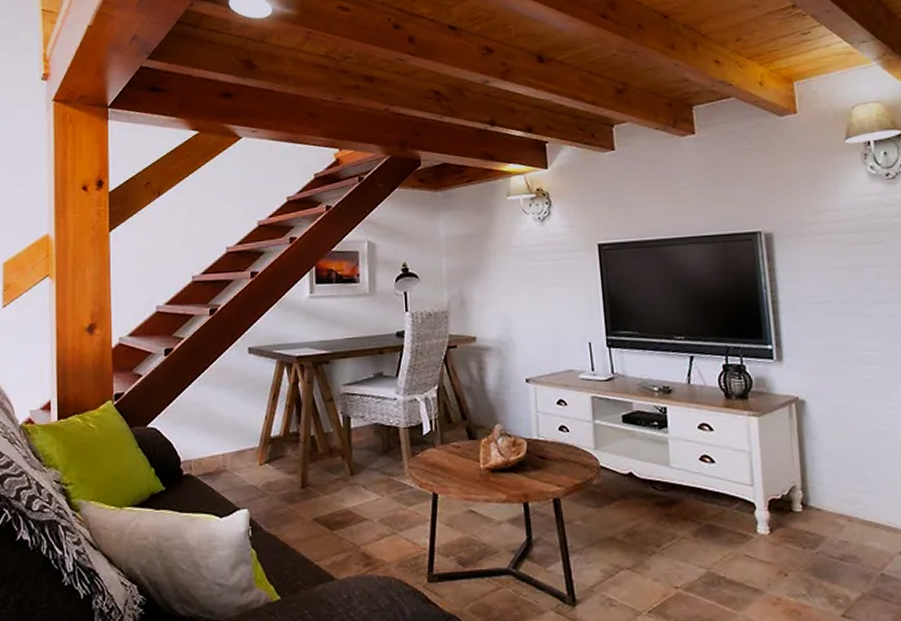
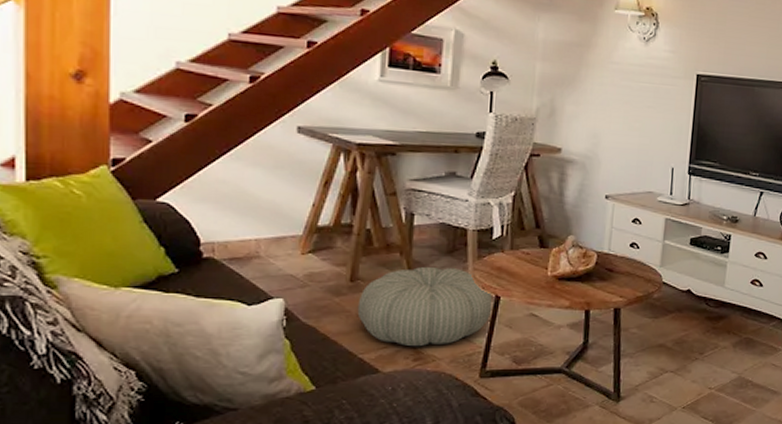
pouf: none [310,467,432,552] -> present [357,266,493,347]

